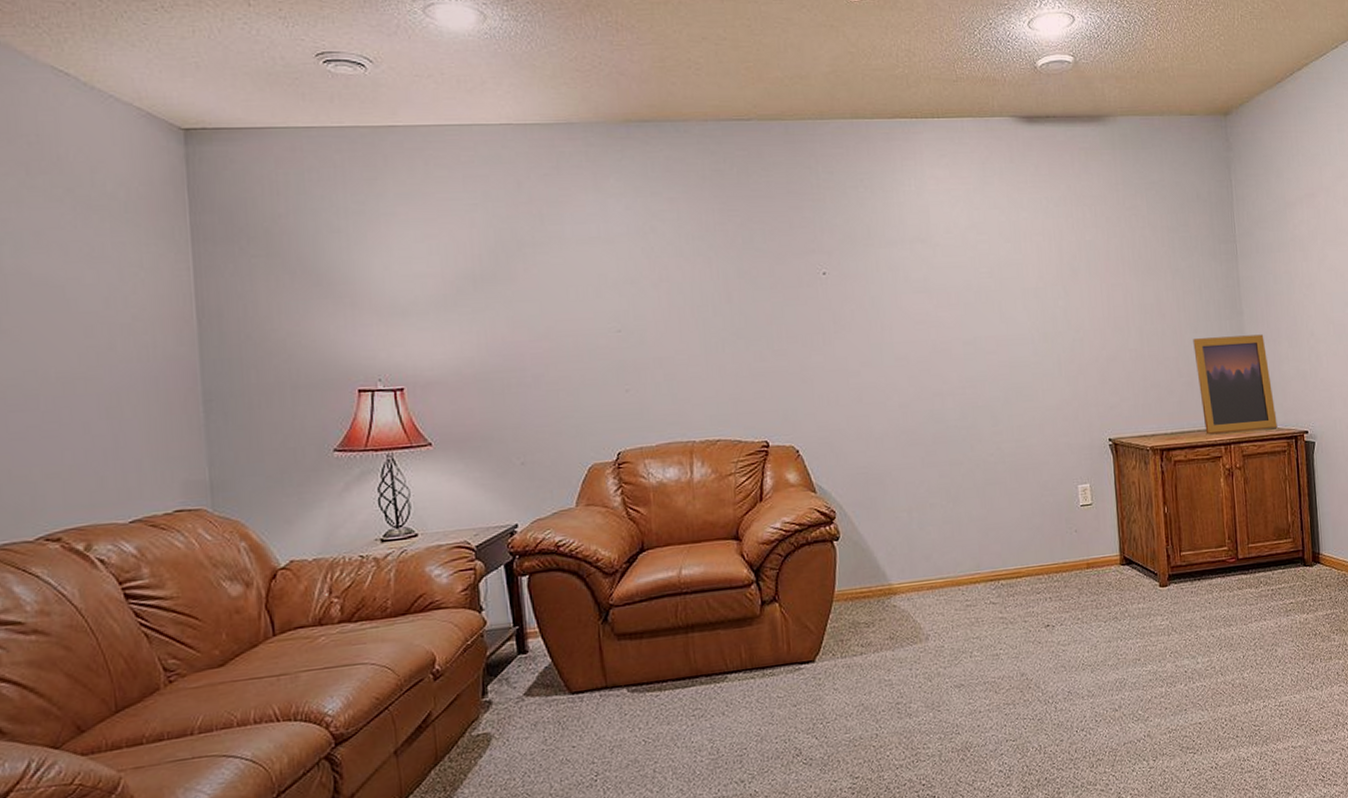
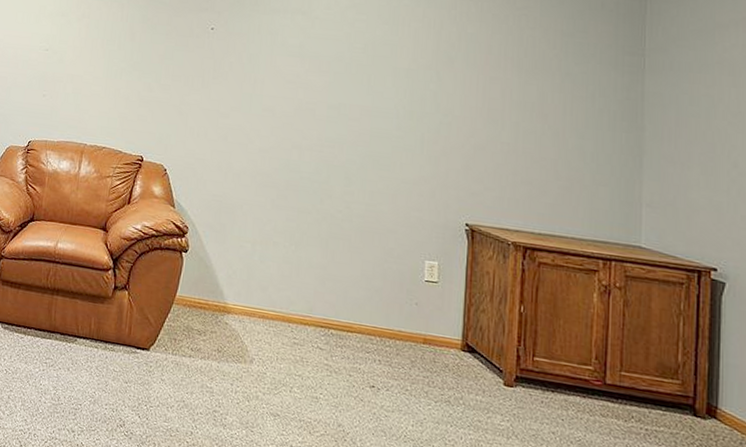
picture frame: present [1193,334,1278,434] -> none [577,145,676,256]

